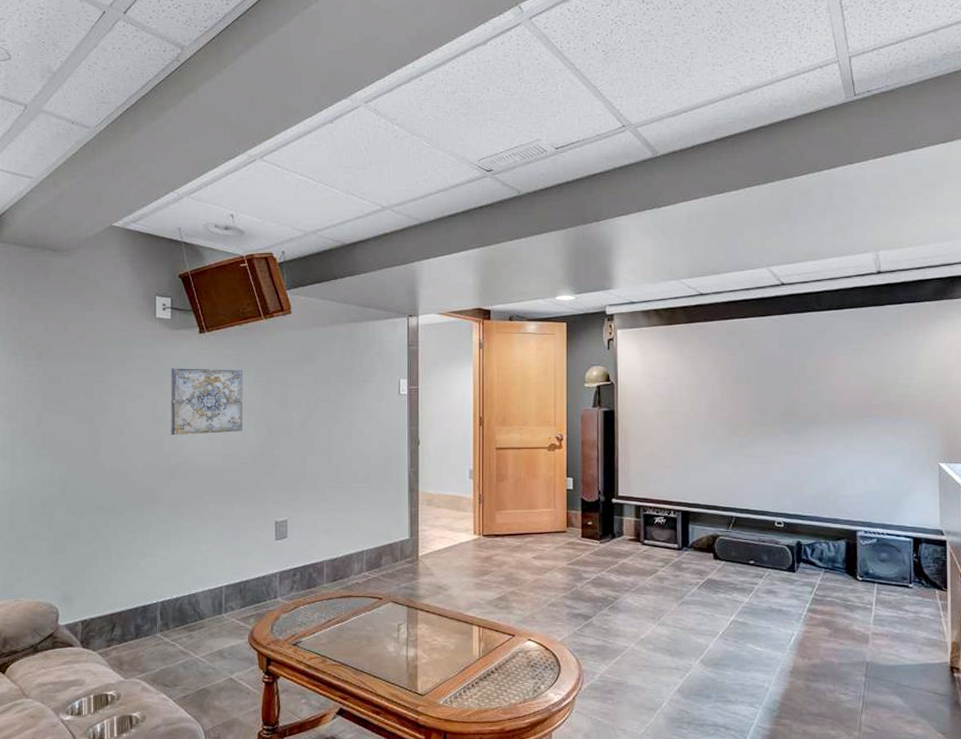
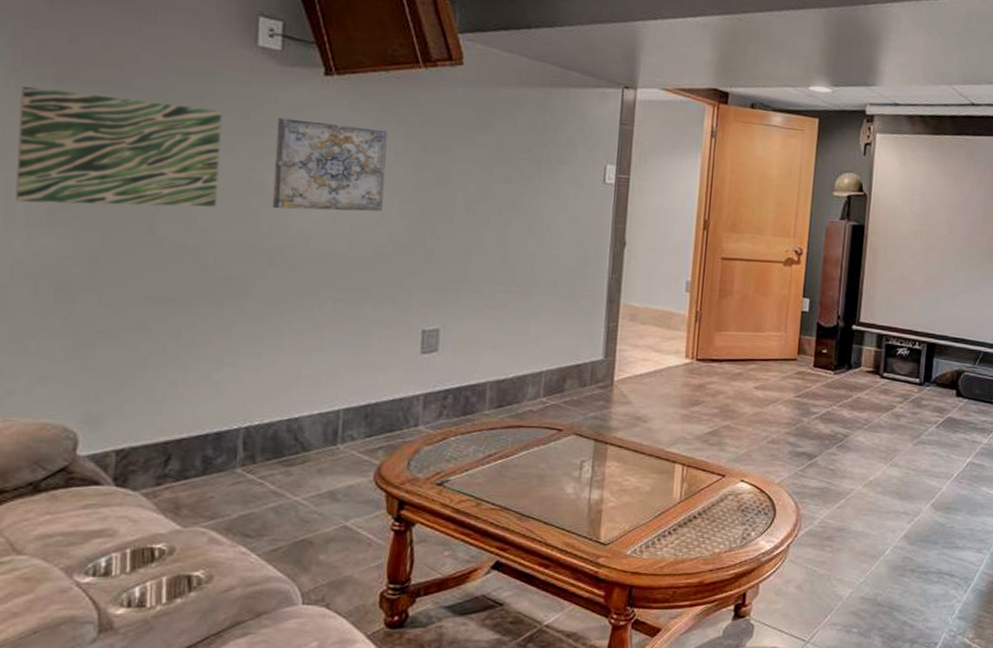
wall art: none [17,365,136,445] -> present [16,87,223,207]

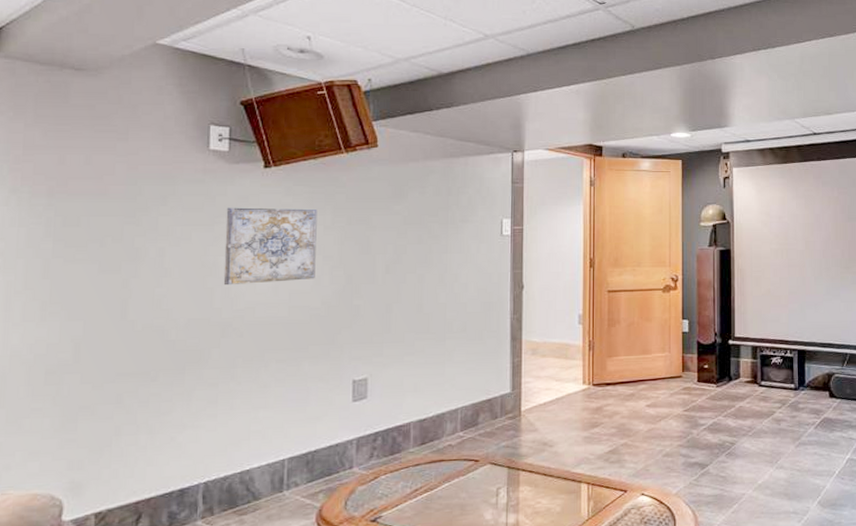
wall art: present [16,87,223,207] -> none [14,204,182,301]

